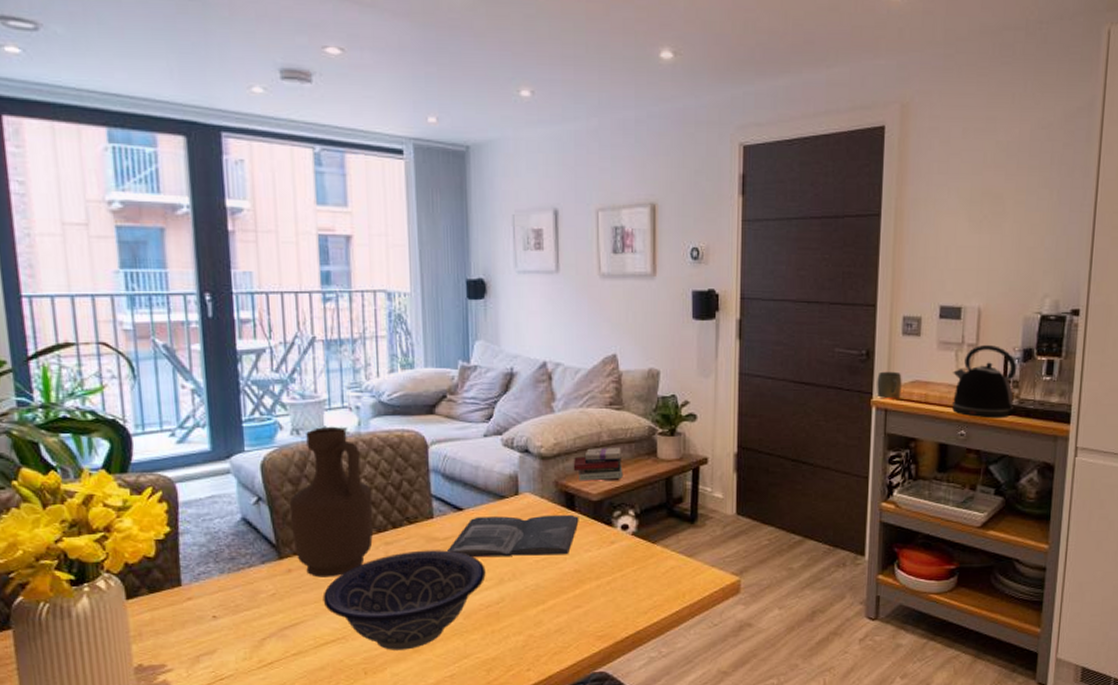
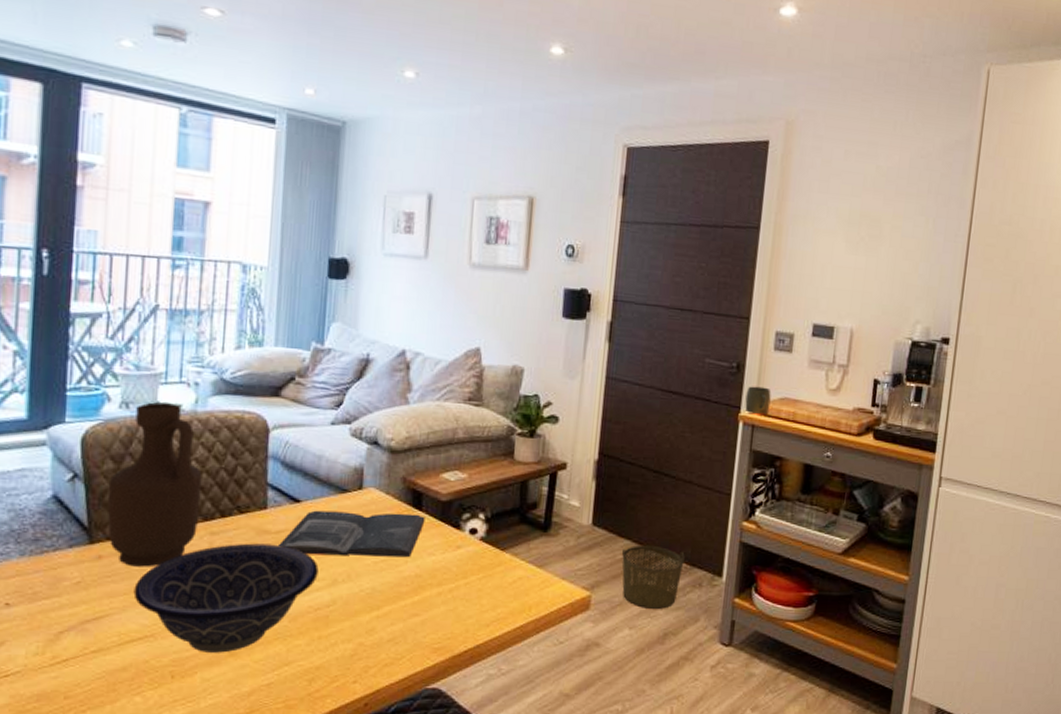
books: present [573,447,623,481] -> none [423,444,477,482]
basket: none [766,530,827,589] -> present [621,544,685,609]
kettle: present [951,344,1017,418] -> none [819,366,886,442]

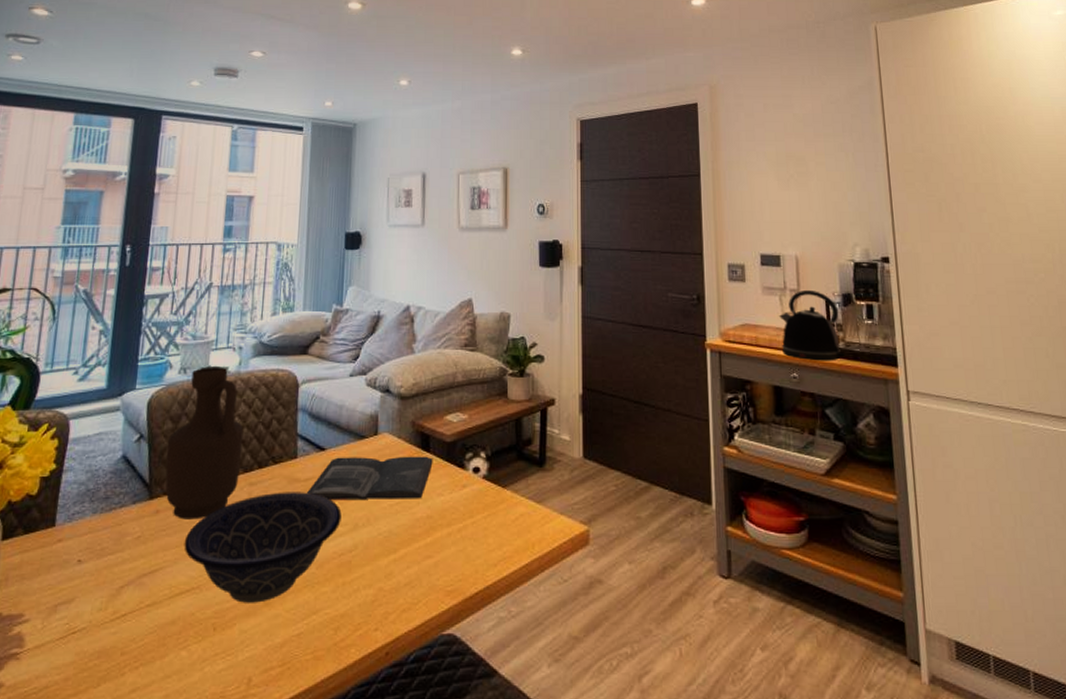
basket: present [621,544,685,609] -> none [613,475,673,541]
mug: present [745,386,771,416] -> none [709,315,733,342]
kettle: none [819,366,886,442] -> present [779,289,845,361]

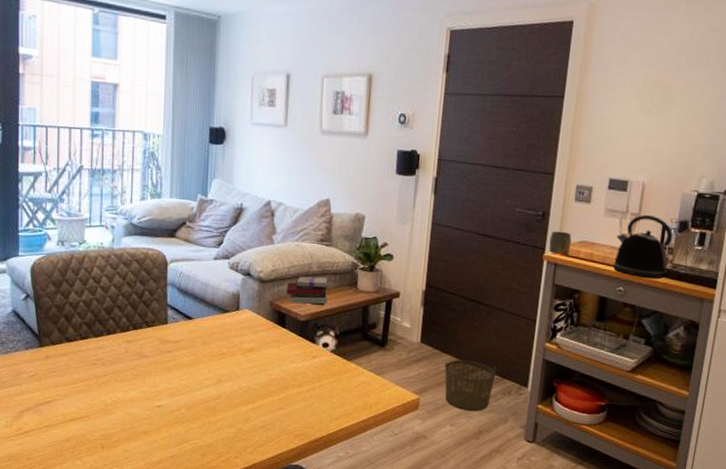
ceramic jug: present [165,365,244,520] -> none [51,240,119,366]
decorative bowl: present [184,492,342,603] -> none [72,349,207,432]
magazine: present [307,456,433,501] -> none [177,326,288,364]
books: none [429,387,476,422] -> present [286,276,328,306]
basket: none [613,475,673,541] -> present [444,359,497,411]
mug: none [709,315,733,342] -> present [549,231,572,256]

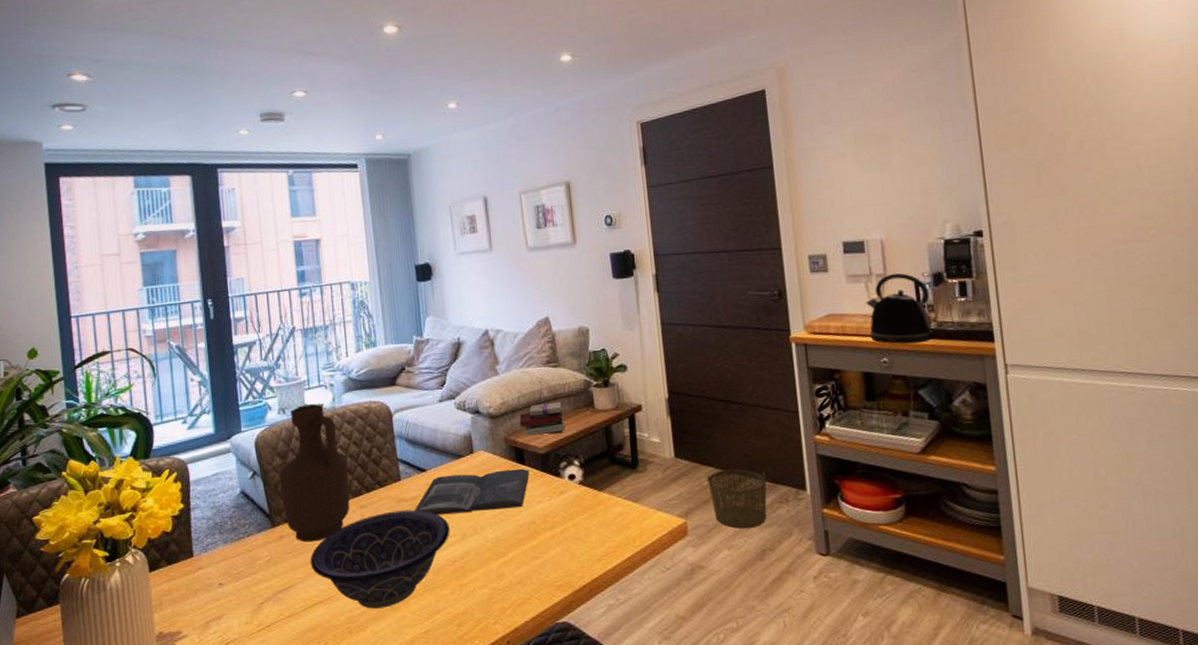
ceramic jug: none [51,240,119,366] -> present [279,403,350,542]
decorative bowl: none [72,349,207,432] -> present [310,509,450,609]
magazine: none [177,326,288,364] -> present [415,468,530,515]
mug: present [549,231,572,256] -> none [792,307,818,335]

